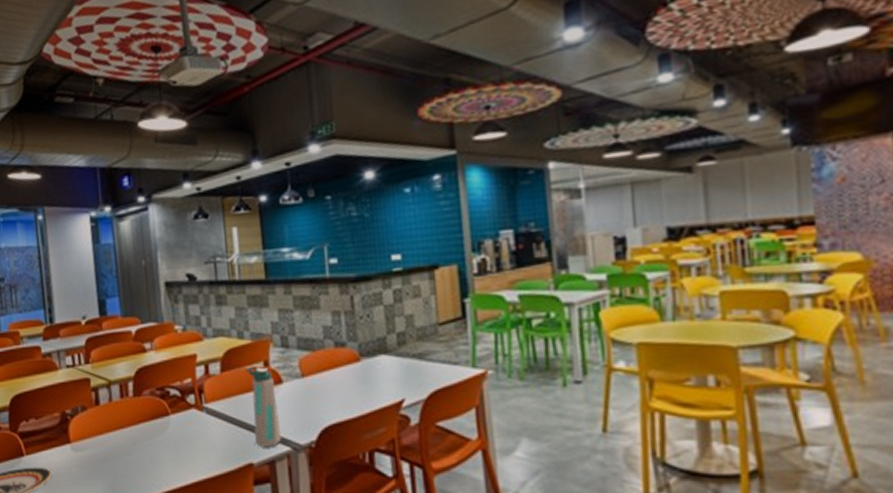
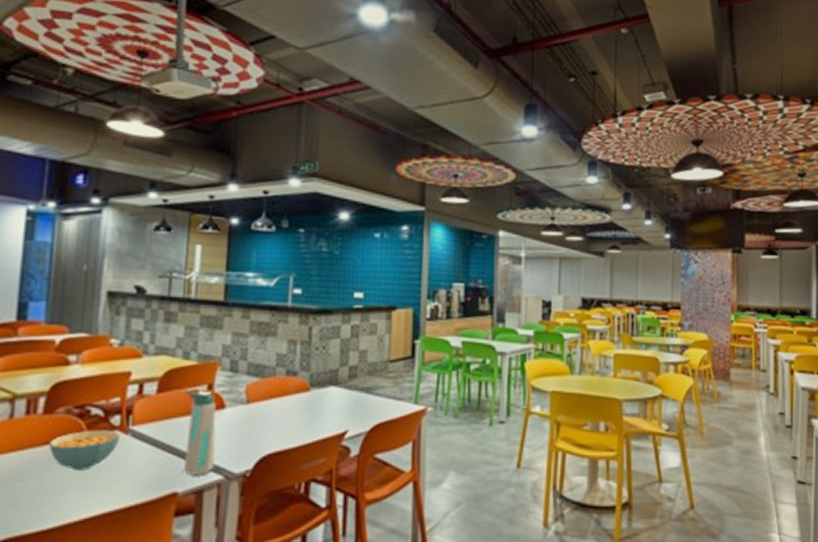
cereal bowl: none [143,408,197,445] -> present [49,430,120,470]

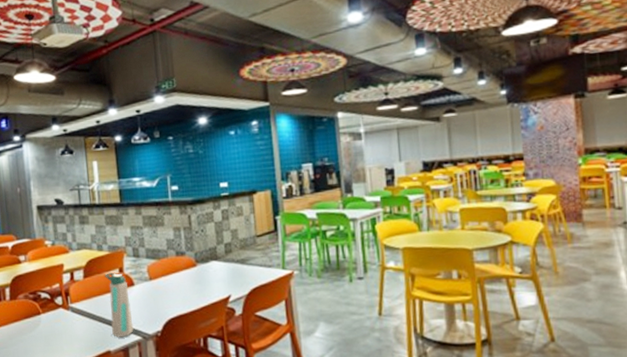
cereal bowl: present [49,430,120,470] -> none [18,308,64,339]

